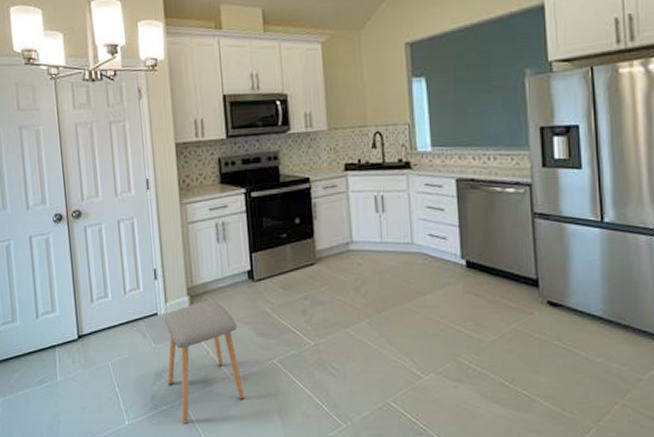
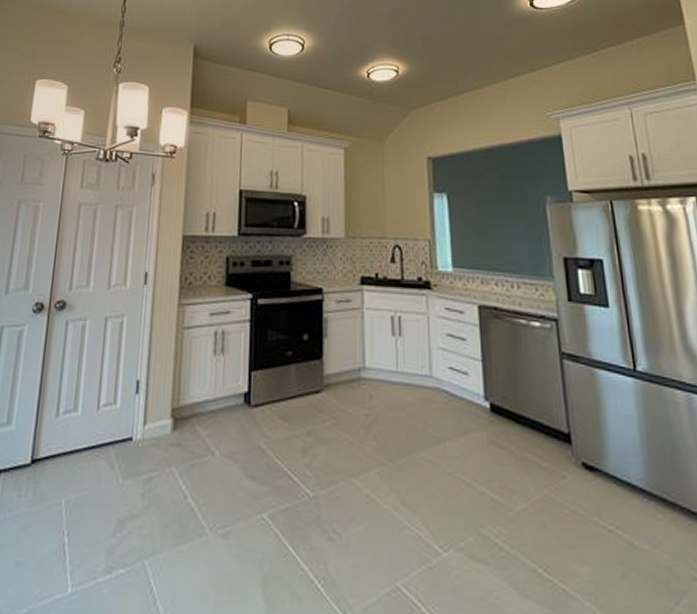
stool: present [164,300,244,425] -> none [130,426,225,600]

